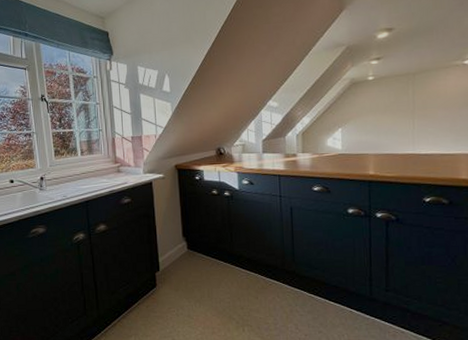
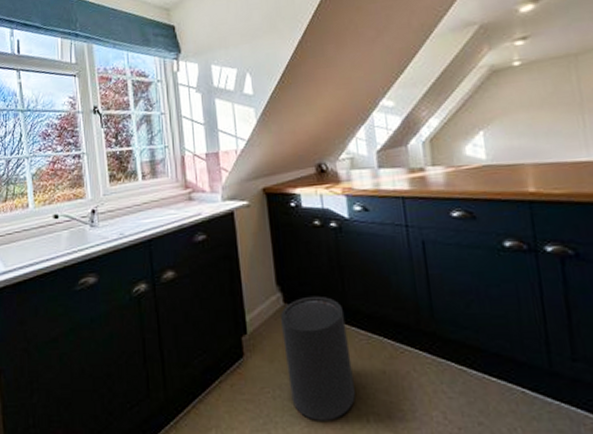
trash can: none [185,244,236,330] -> present [281,295,355,421]

